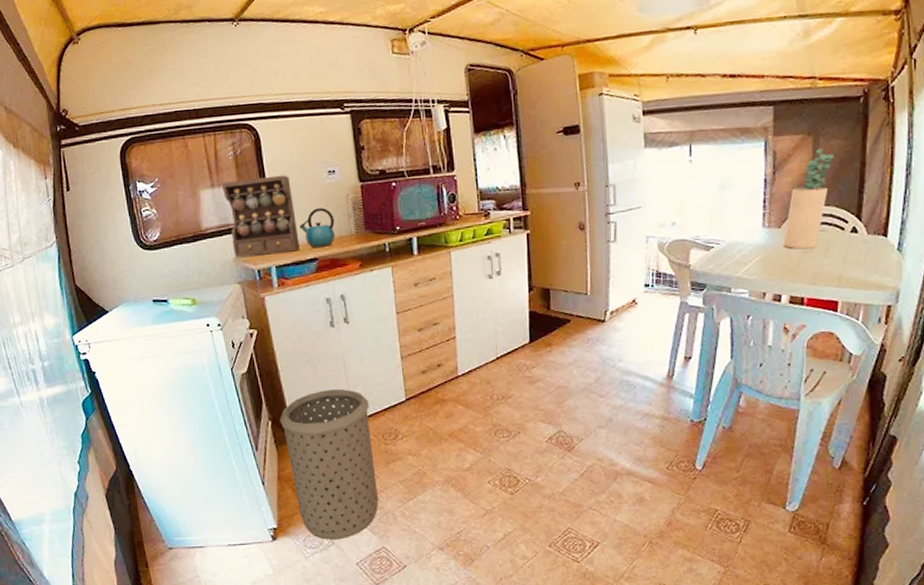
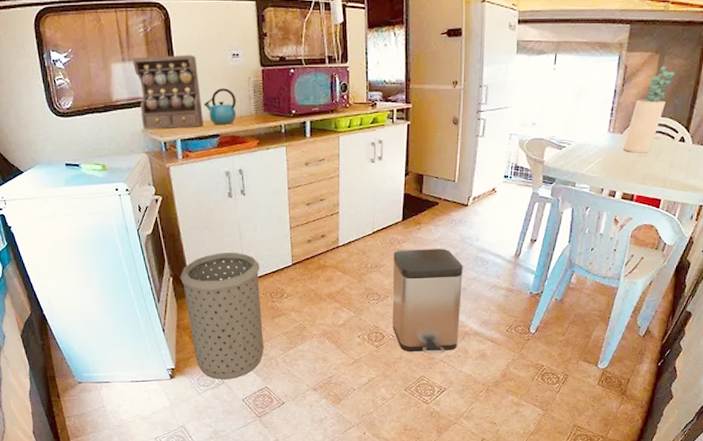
pedal bin: none [522,373,609,500] -> present [392,249,463,354]

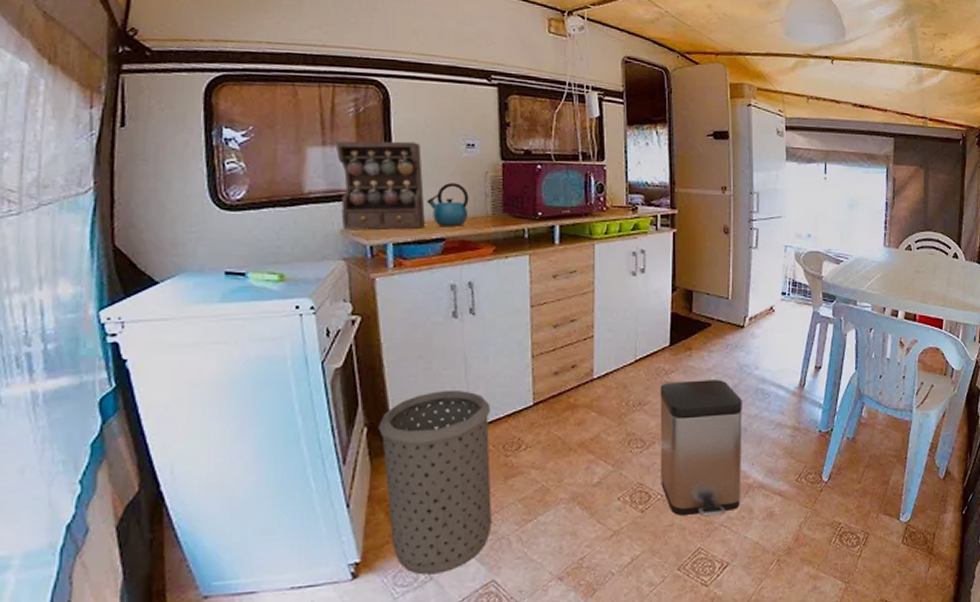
vase: present [622,62,675,153] -> none [900,176,940,269]

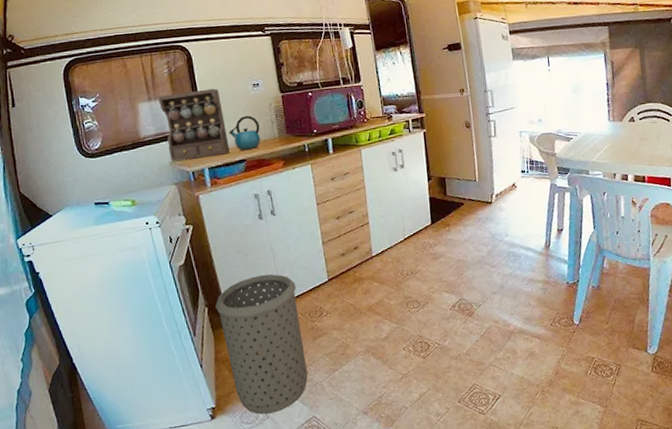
pedal bin: present [660,380,742,517] -> none [427,248,505,359]

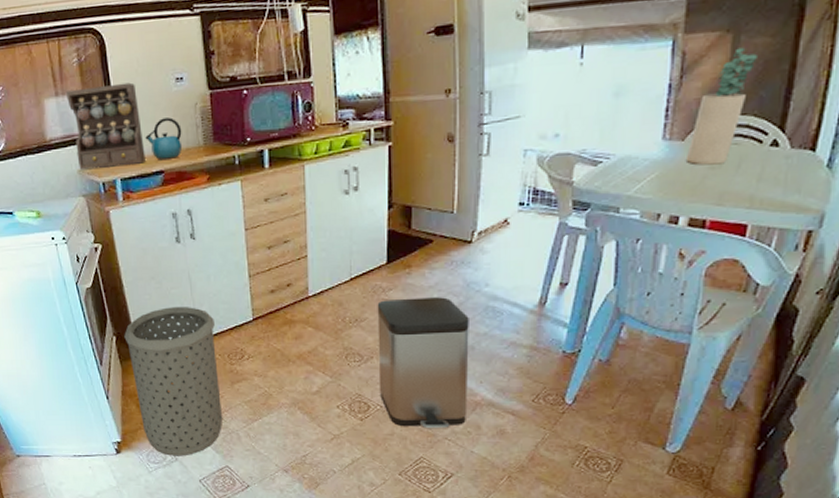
pedal bin: none [427,248,505,359] -> present [377,297,469,429]
vase: none [625,55,657,138] -> present [685,42,757,165]

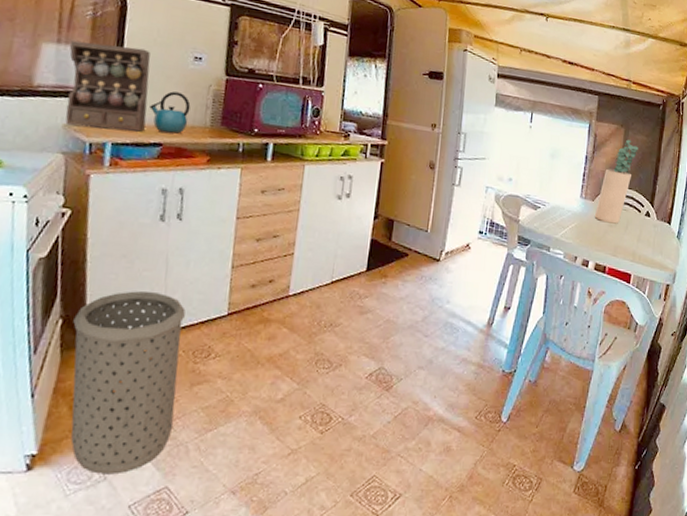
pedal bin: present [377,297,469,429] -> none [343,306,431,445]

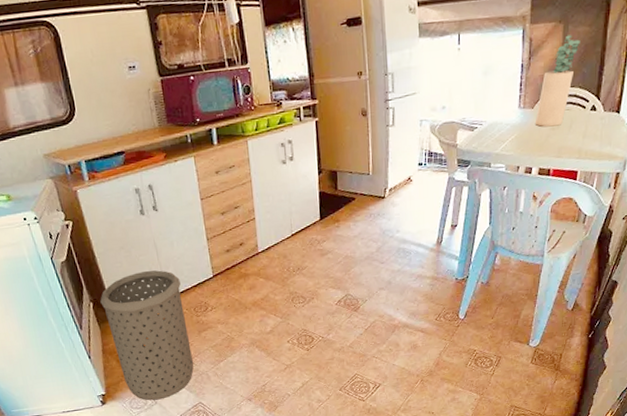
spice rack: present [65,41,151,132] -> none [25,71,107,155]
kettle: present [149,91,191,134] -> none [105,103,140,142]

